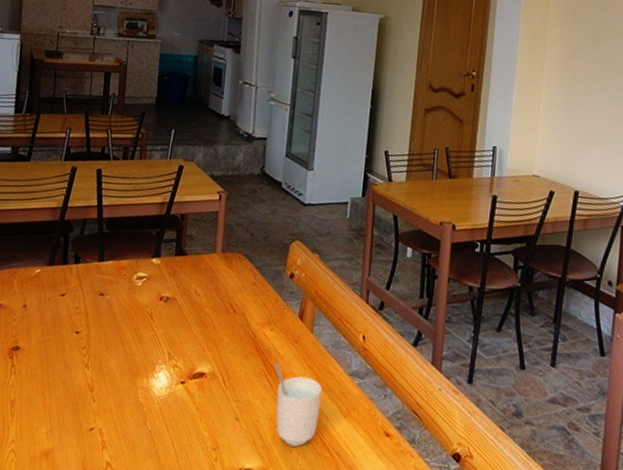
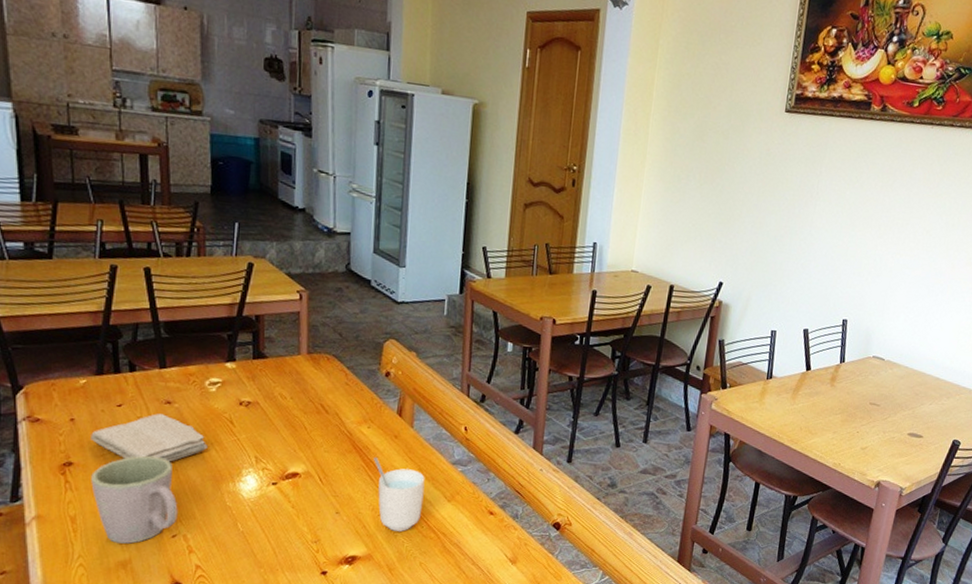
mug: none [31,345,98,433] -> present [91,455,178,544]
washcloth: none [36,304,130,353] -> present [91,414,208,462]

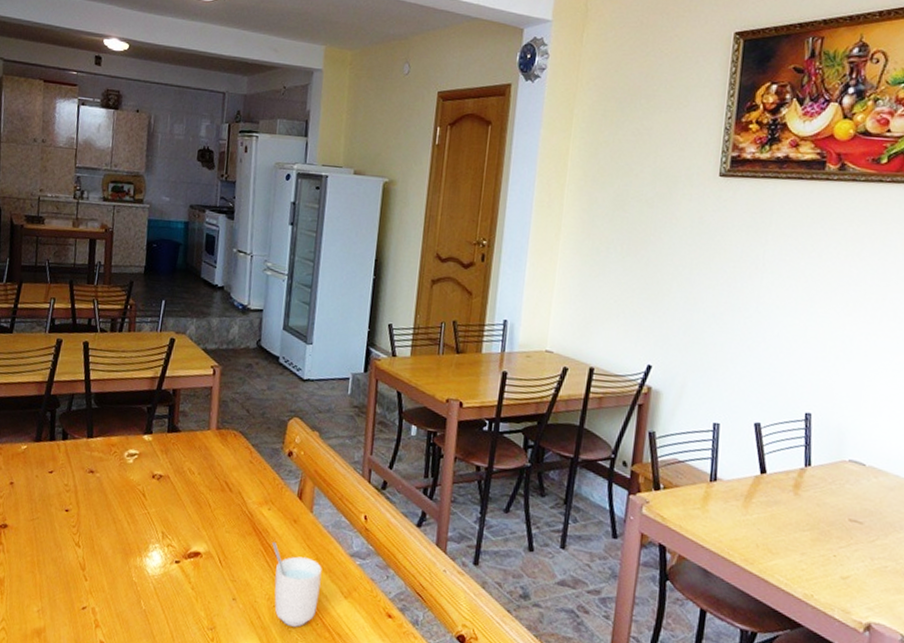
washcloth: present [91,414,208,462] -> none [24,482,121,532]
mug: present [91,455,178,544] -> none [20,523,90,612]

